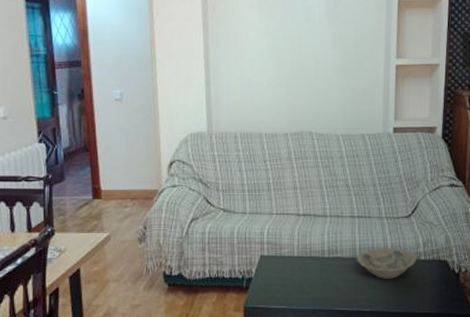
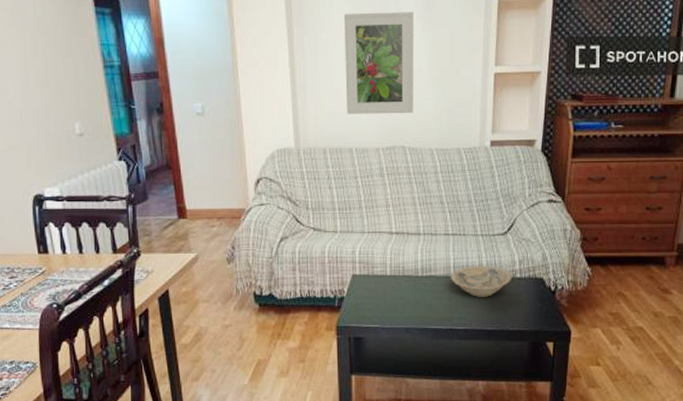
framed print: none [255,9,321,102] -> present [343,12,414,114]

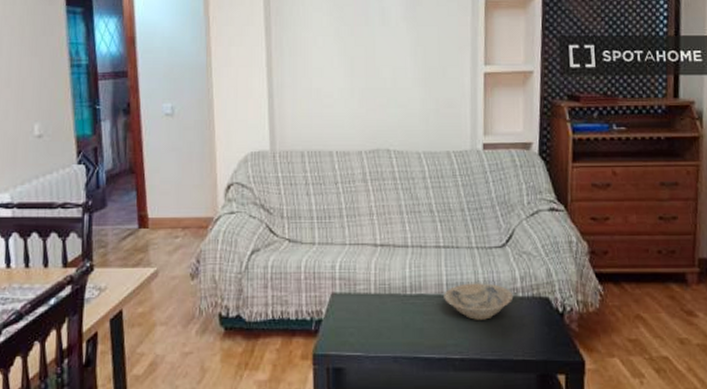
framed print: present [343,12,414,114] -> none [324,11,399,115]

